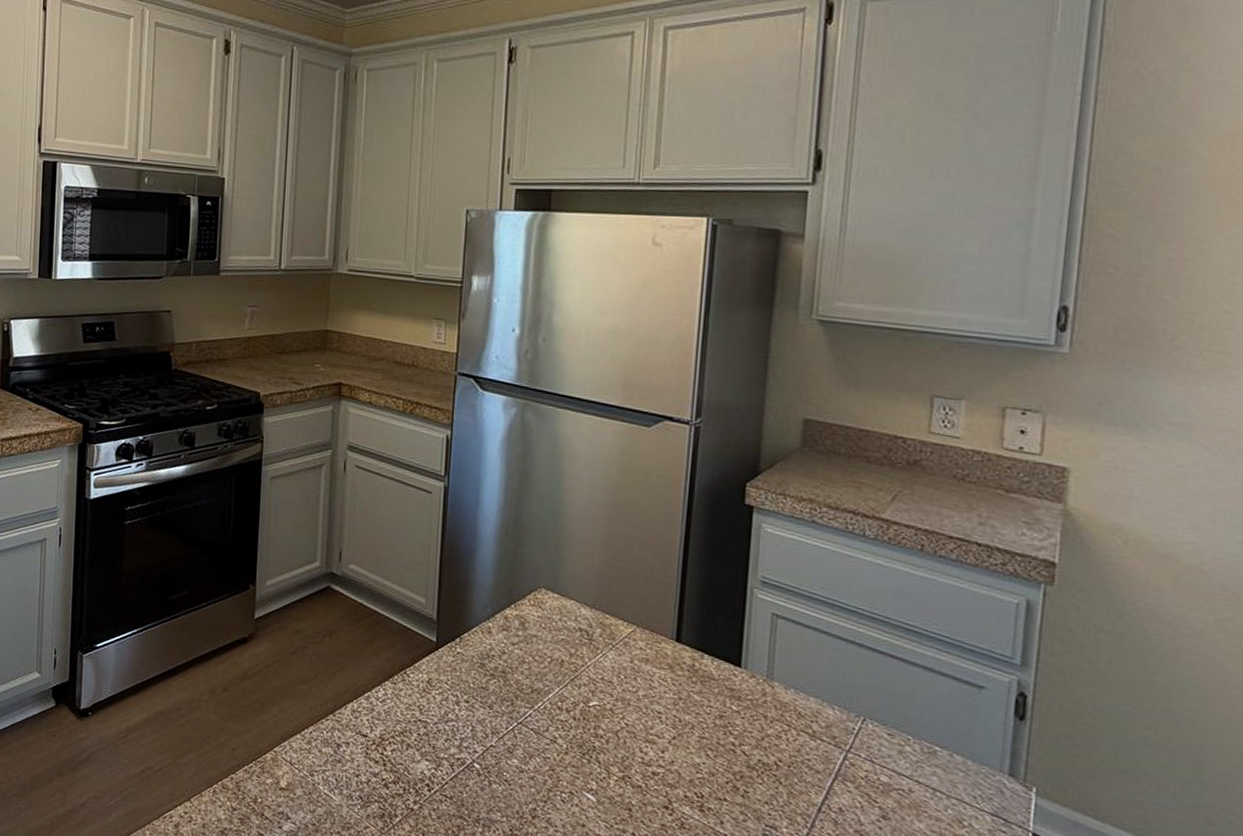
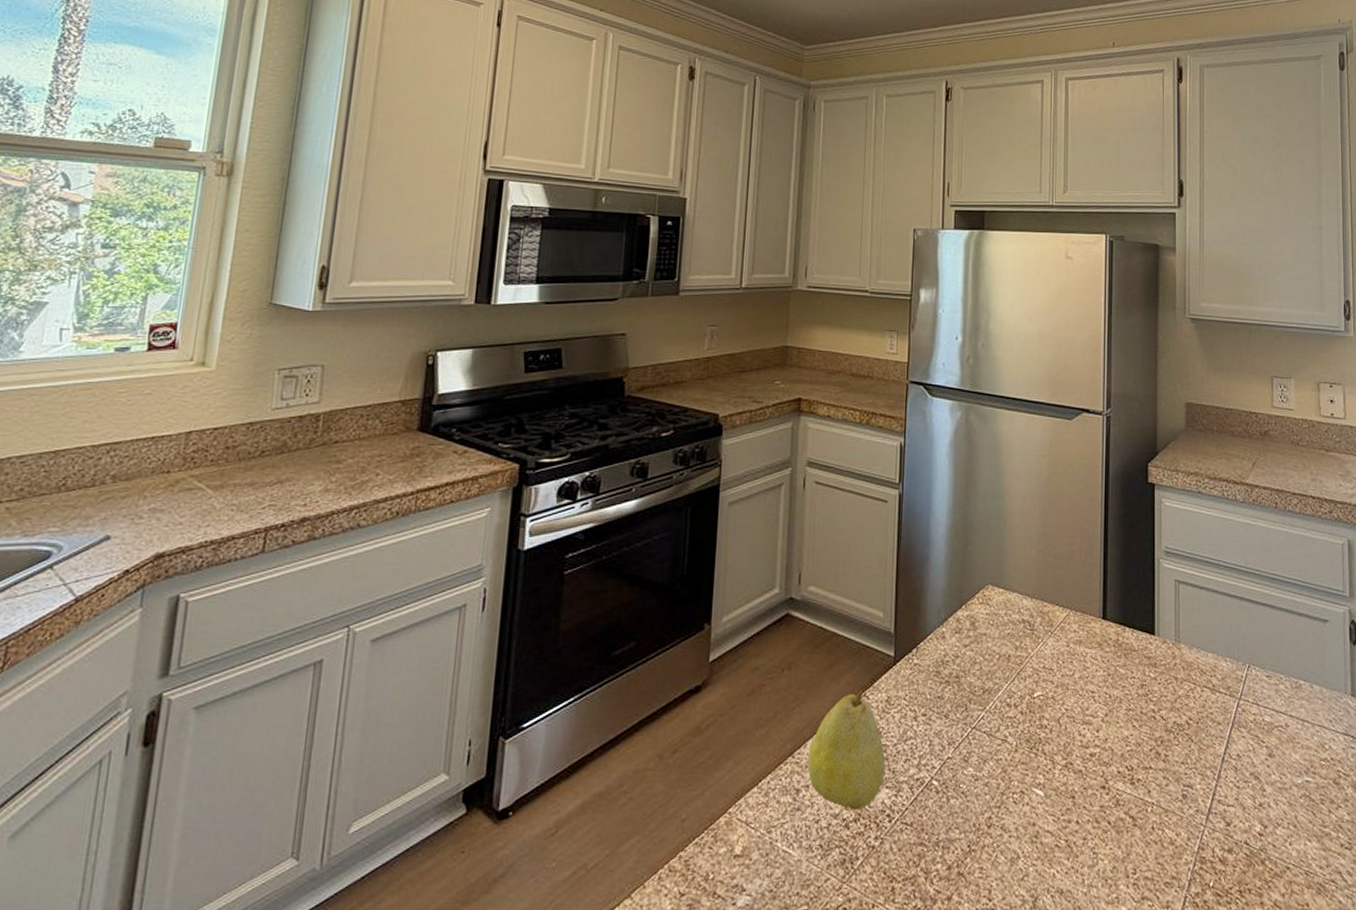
fruit: none [348,668,426,775] -> present [807,690,886,810]

